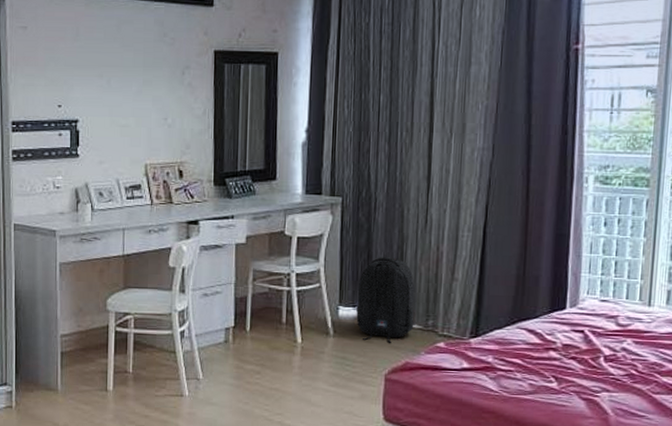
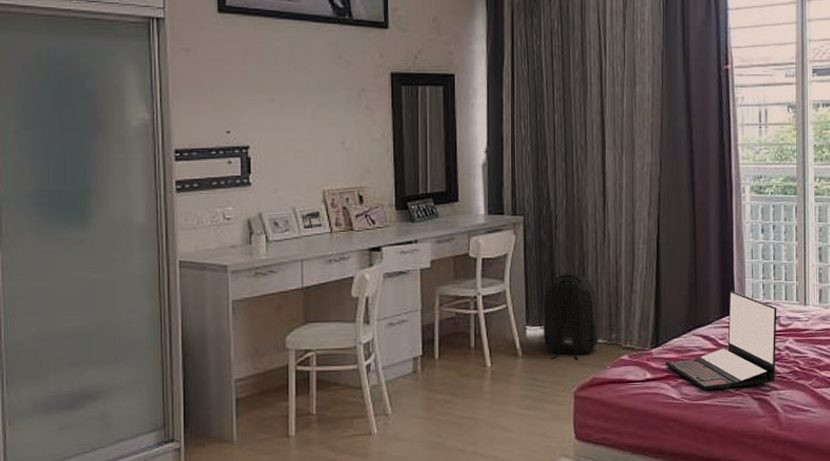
laptop: none [484,285,616,385] -> present [665,290,777,390]

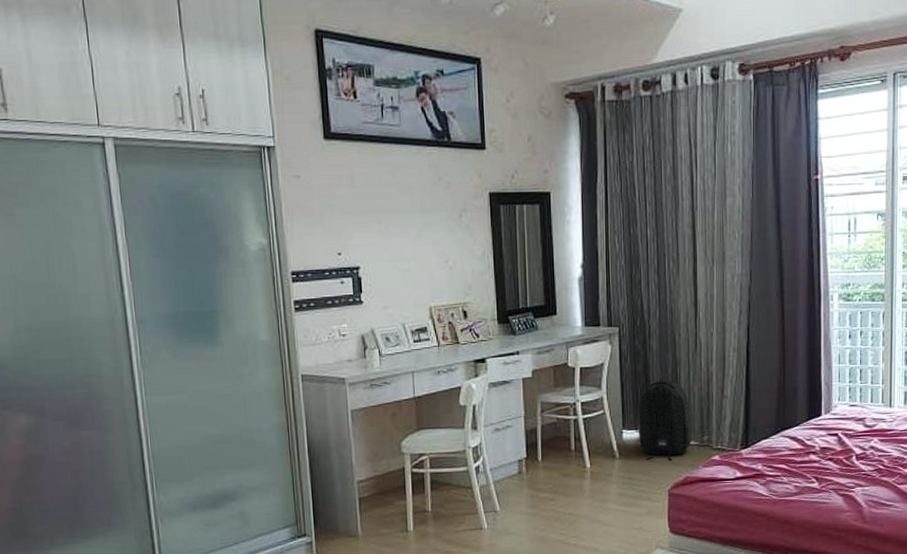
laptop: present [665,290,777,390] -> none [754,394,863,487]

